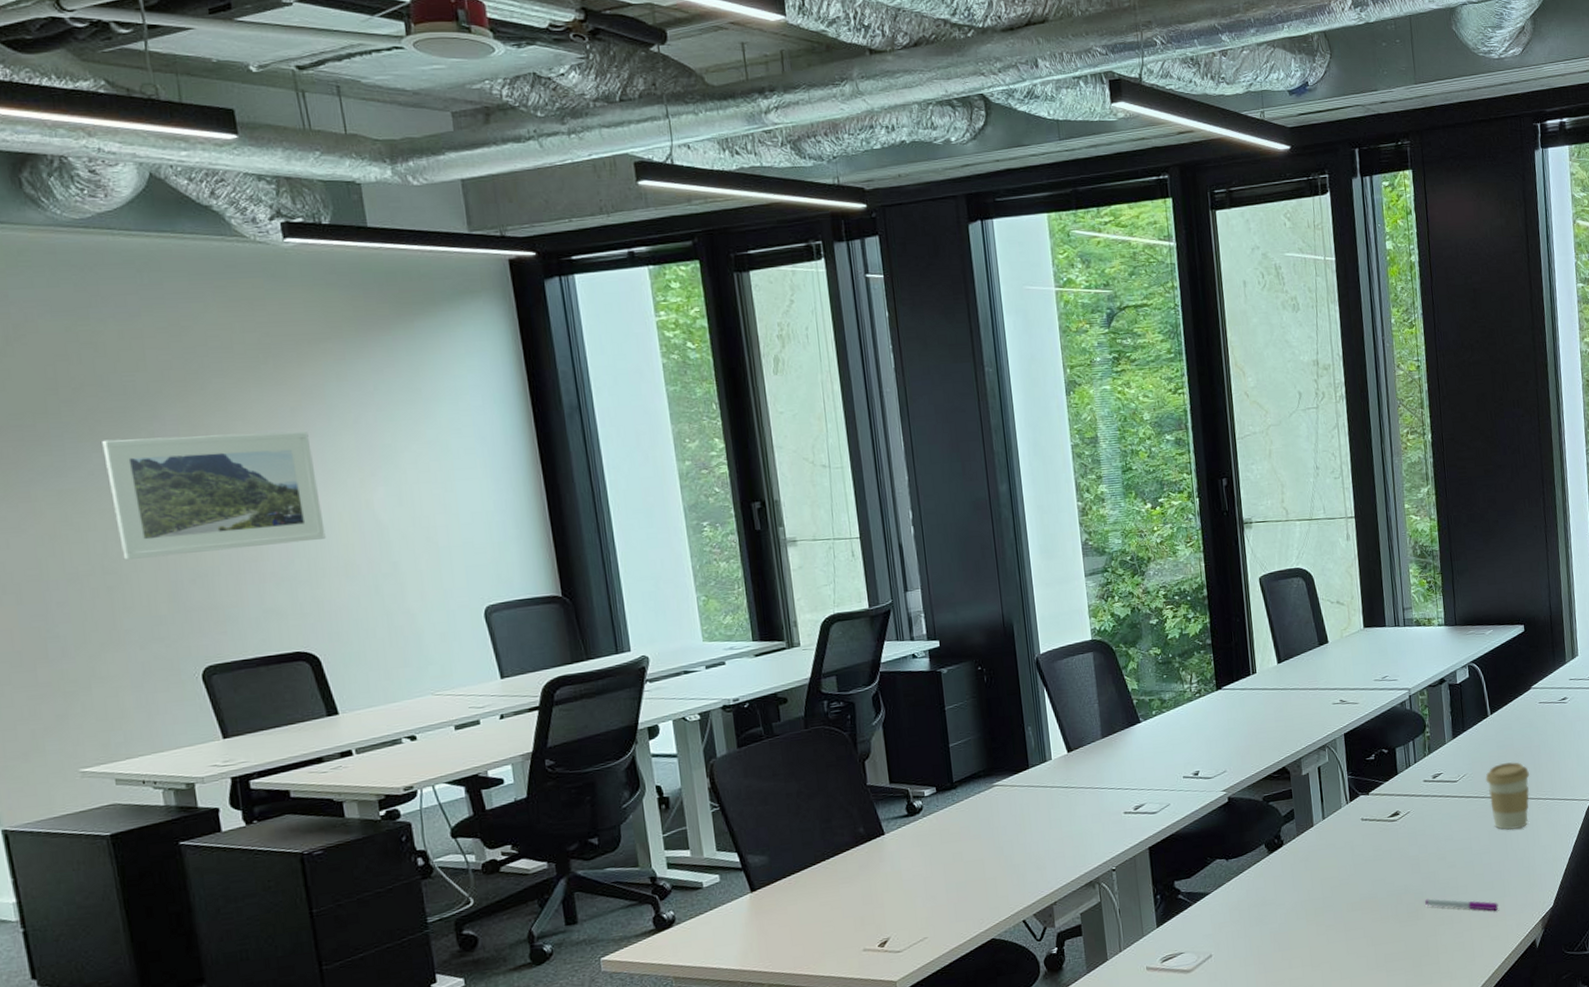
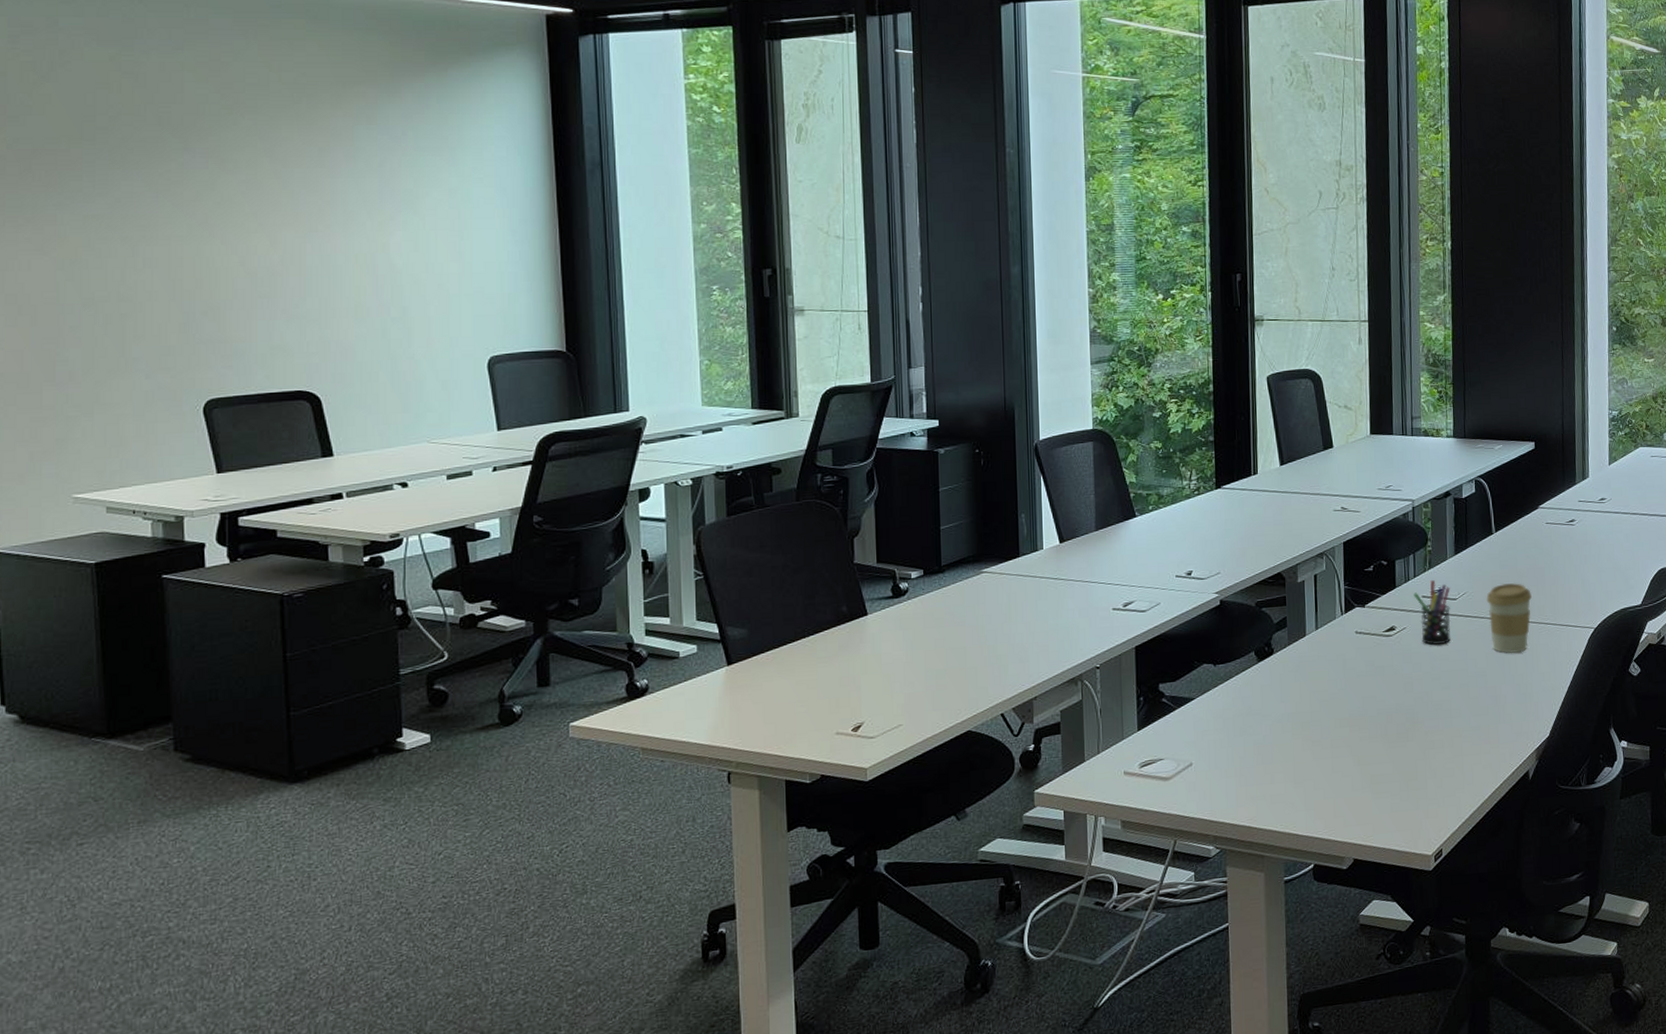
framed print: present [102,431,326,560] -> none [132,168,339,288]
pen holder: none [1415,764,1454,827] -> present [1414,579,1451,645]
pen: present [1425,898,1499,911] -> none [1416,720,1492,738]

